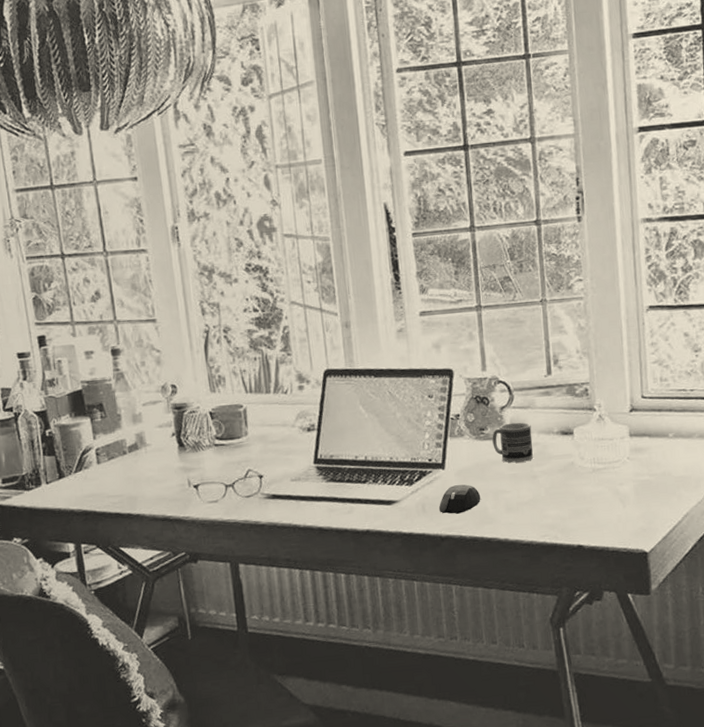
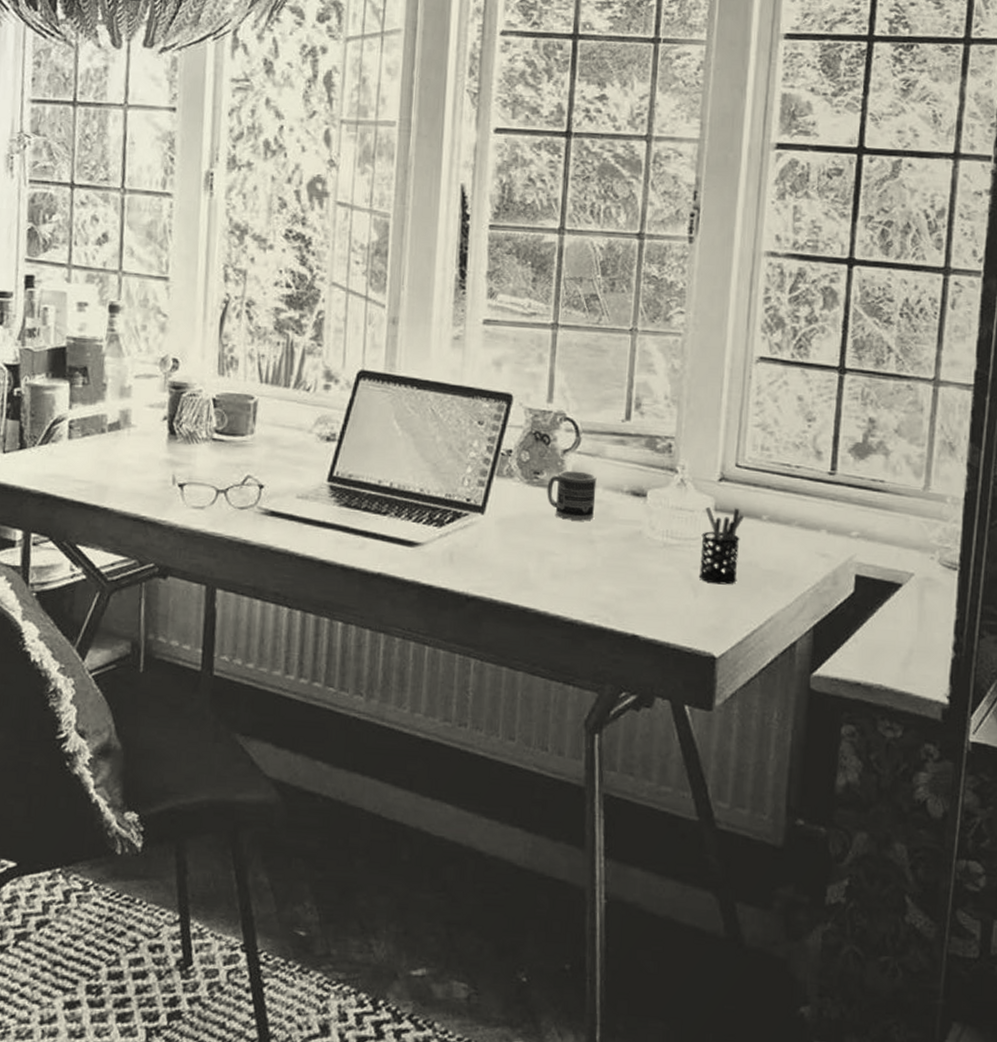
mouse: present [438,484,481,514] -> none [469,536,523,572]
pen holder: none [622,431,656,495] -> present [698,506,745,585]

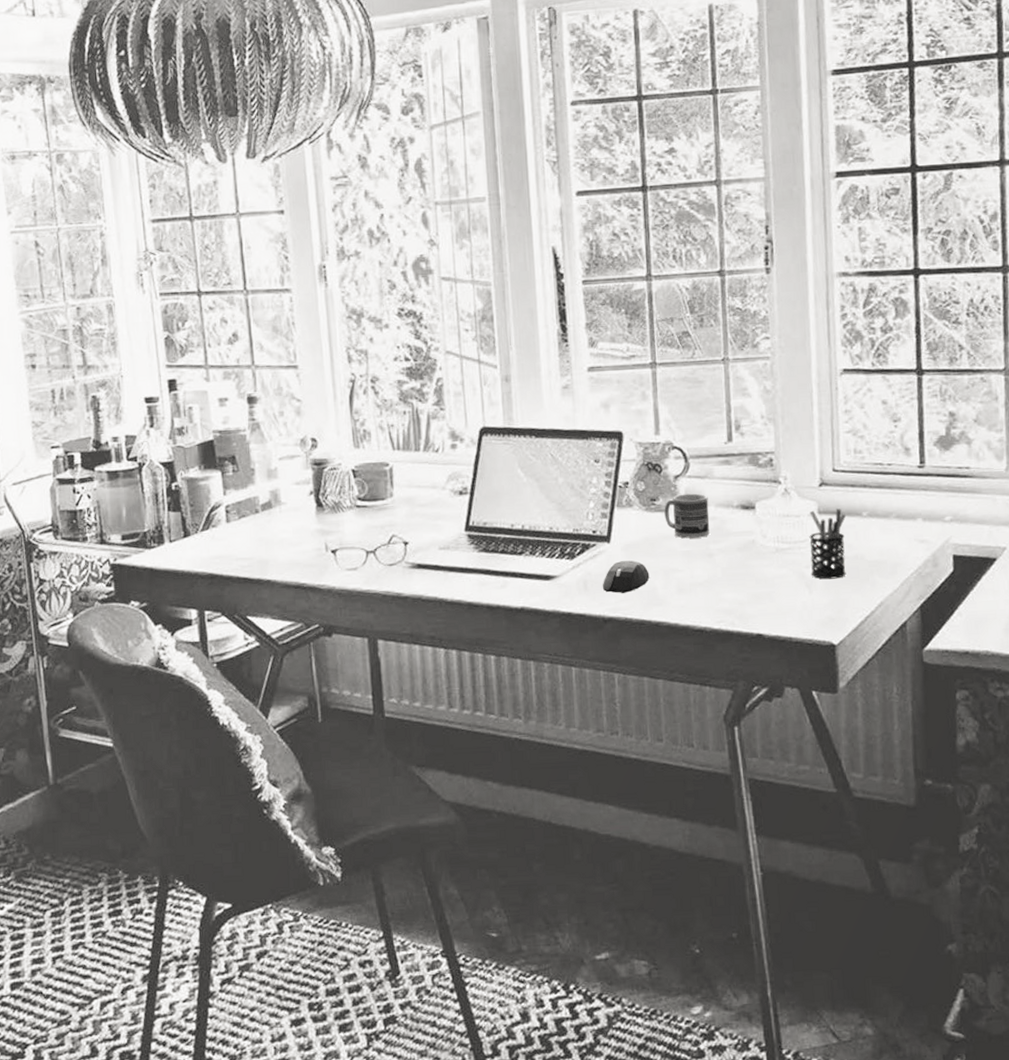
mouse: none [469,536,523,572] -> present [602,560,650,593]

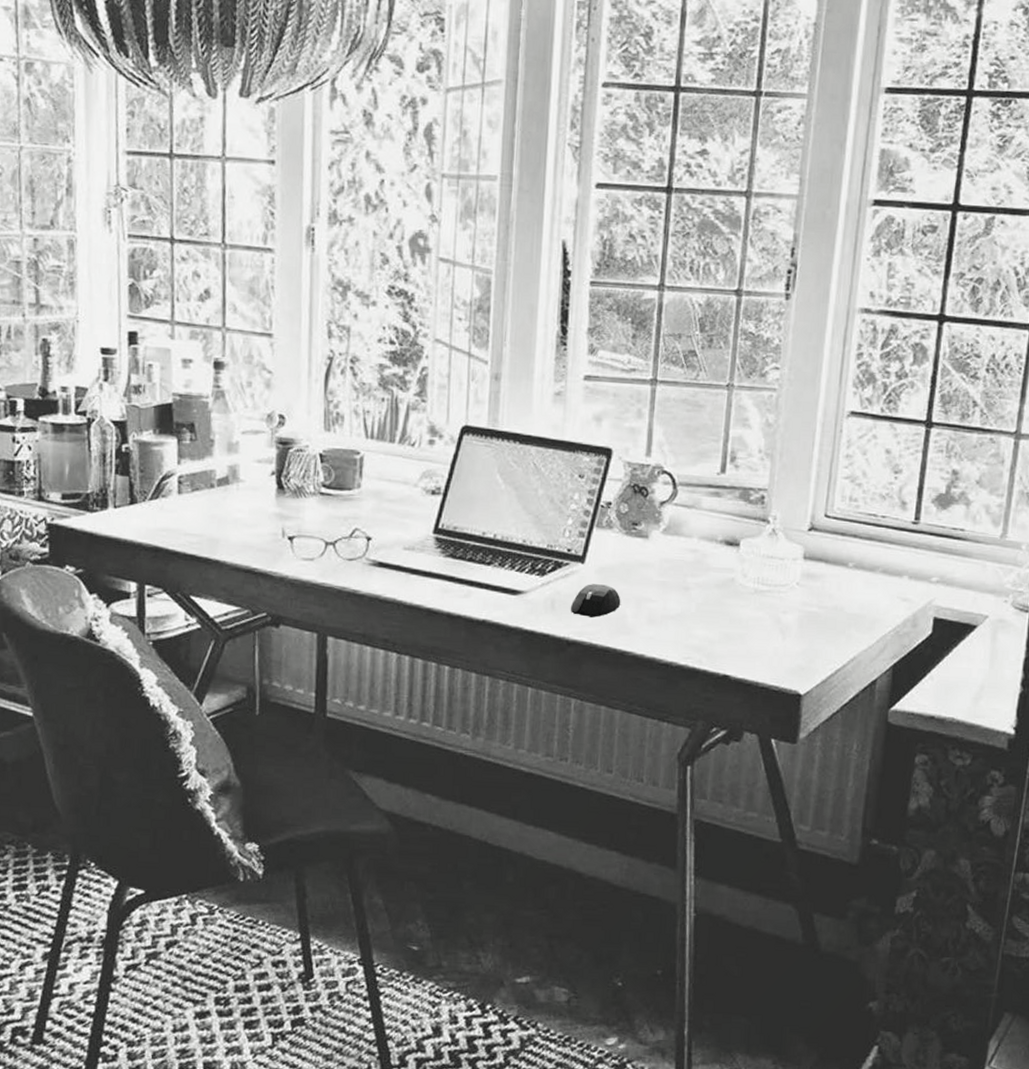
cup: present [664,493,710,539] -> none [644,521,692,570]
pen holder: present [809,509,847,580] -> none [787,554,832,628]

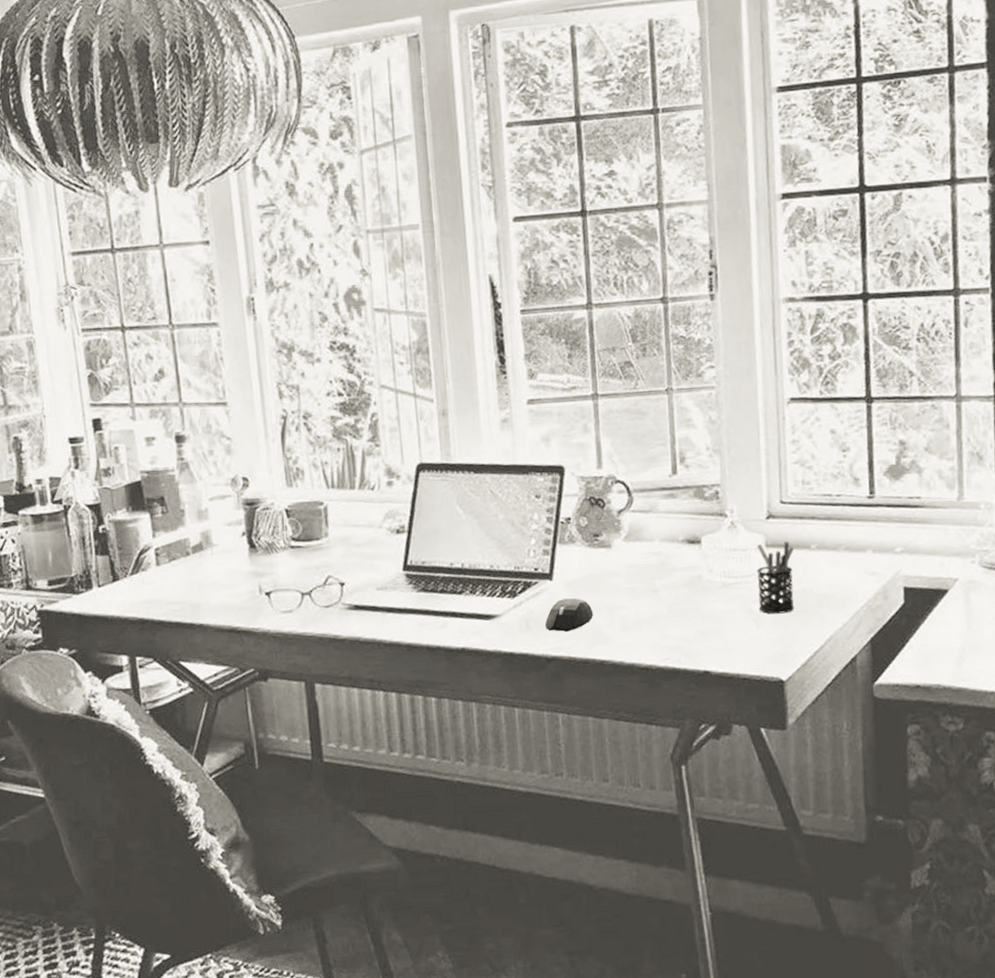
pen holder: none [787,554,832,628] -> present [756,541,795,614]

